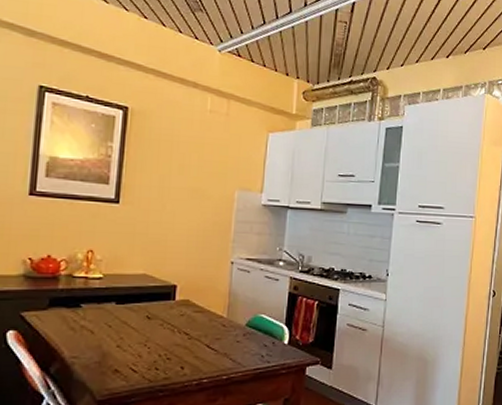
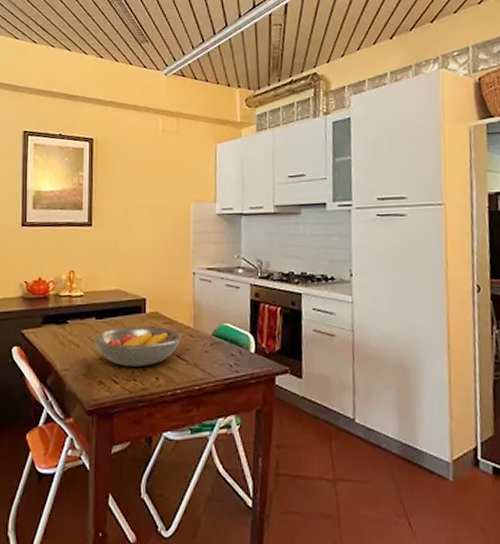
fruit bowl: none [111,314,215,355] -> present [93,326,183,367]

